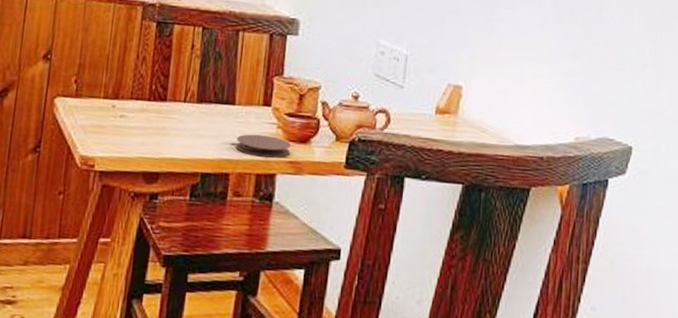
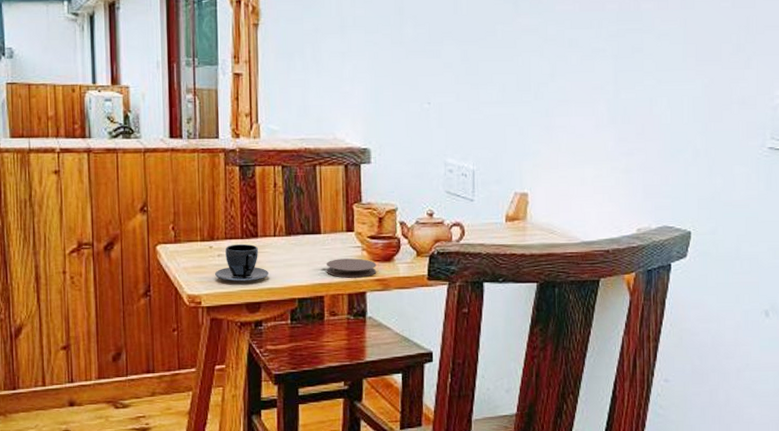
teacup: none [113,106,173,148] -> present [214,243,268,282]

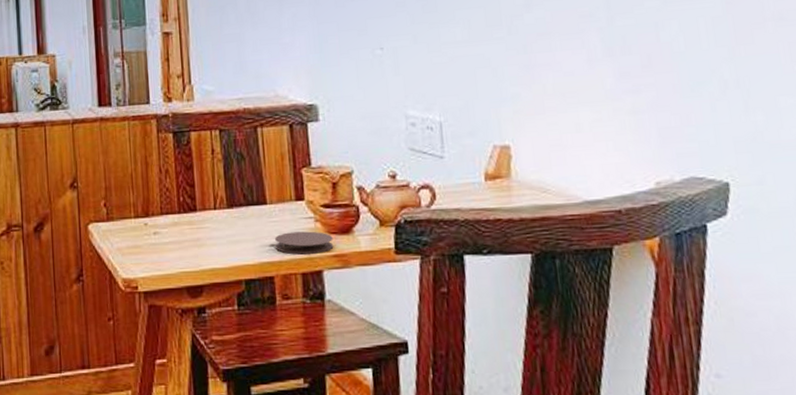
teacup: present [214,243,268,282] -> none [150,219,210,262]

